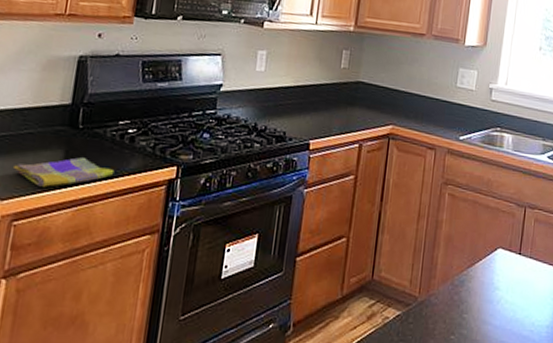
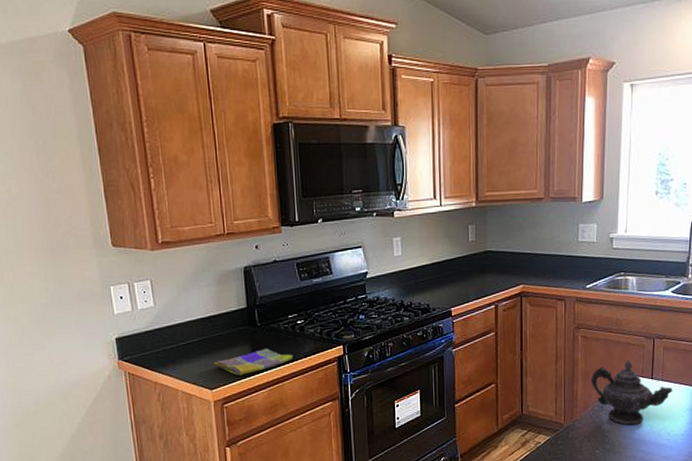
teapot: none [453,228,541,309] -> present [590,360,673,426]

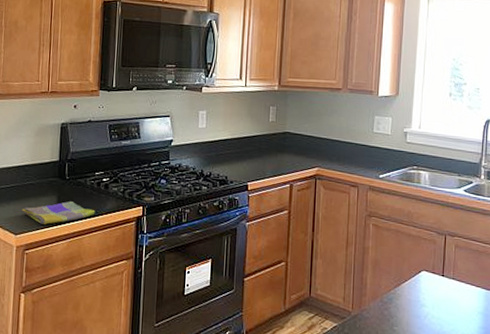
teapot: present [590,360,673,426] -> none [380,254,465,323]

